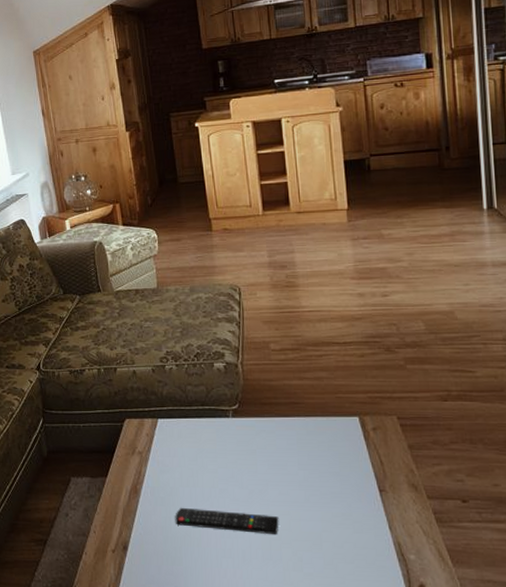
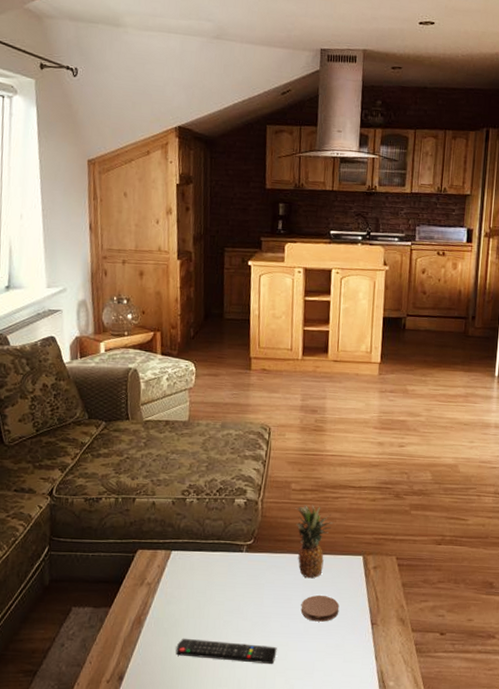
fruit: none [277,364,321,443] -> present [295,504,334,579]
coaster: none [298,461,341,489] -> present [300,595,340,622]

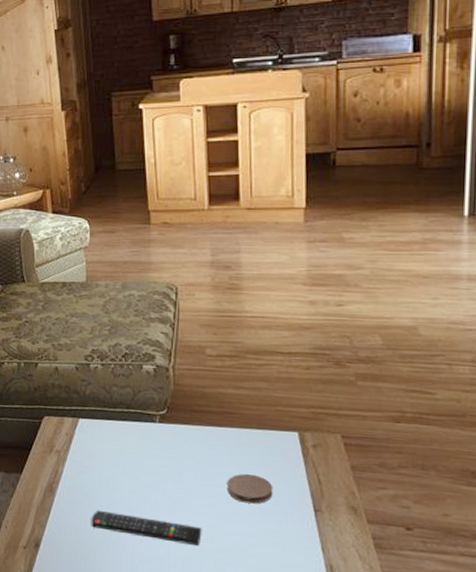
fruit: present [295,504,334,579] -> none [212,372,260,455]

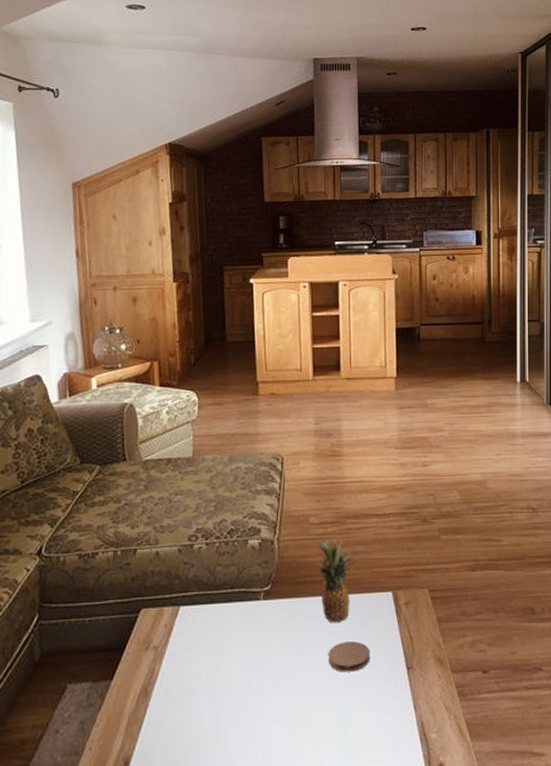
remote control: present [91,510,202,547] -> none [189,706,304,730]
fruit: none [212,372,260,455] -> present [315,538,358,623]

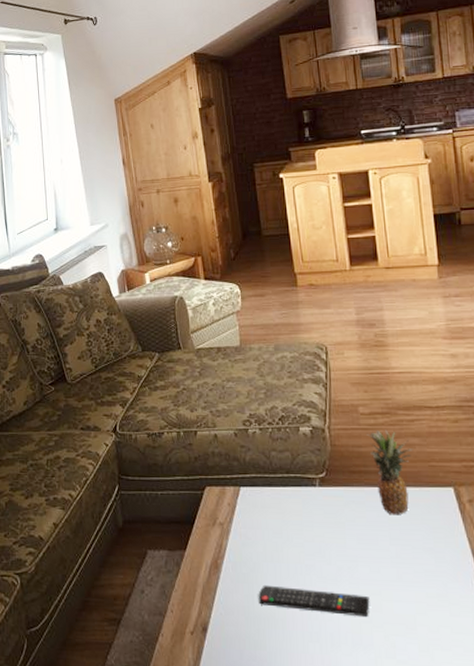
remote control: none [189,706,304,730] -> present [258,584,370,618]
coaster: present [328,641,371,672] -> none [389,535,436,567]

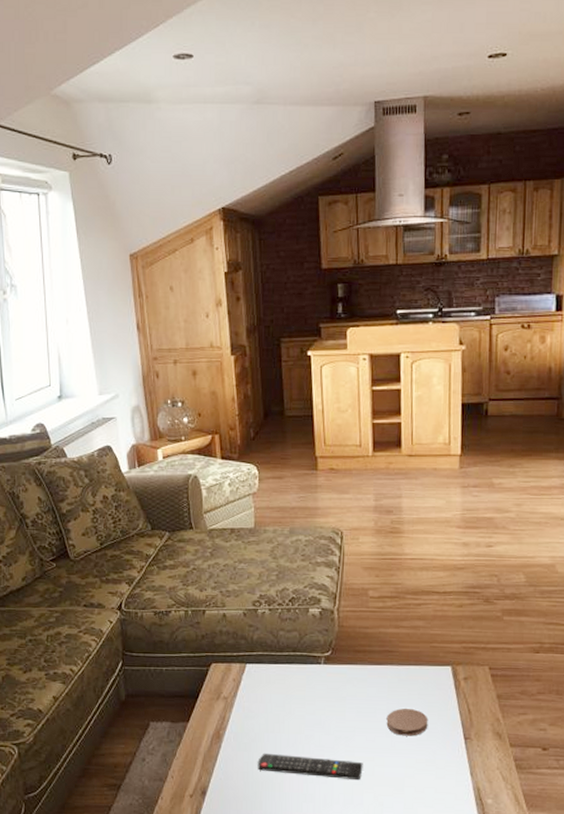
fruit: present [367,429,413,516] -> none [374,612,418,691]
coaster: none [389,535,436,567] -> present [386,709,428,736]

